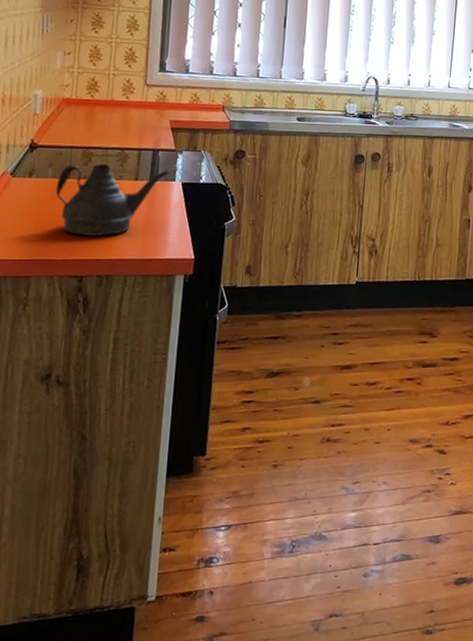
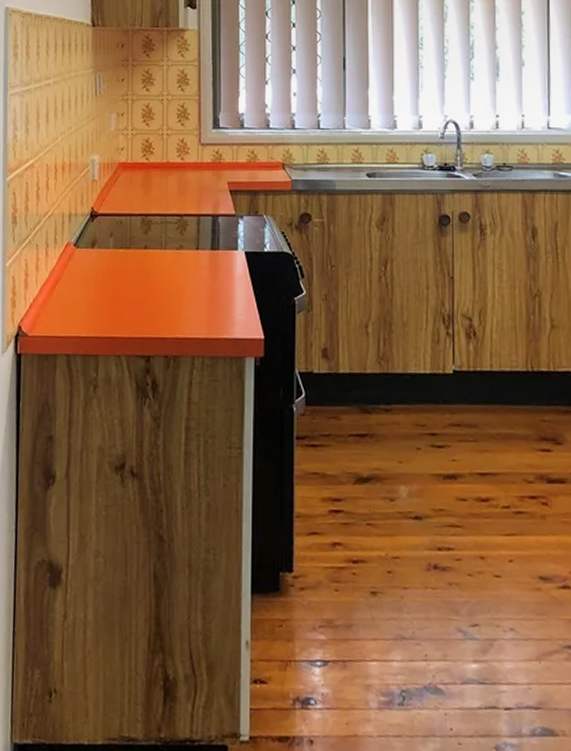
teapot: present [55,163,171,236] -> none [117,232,233,312]

